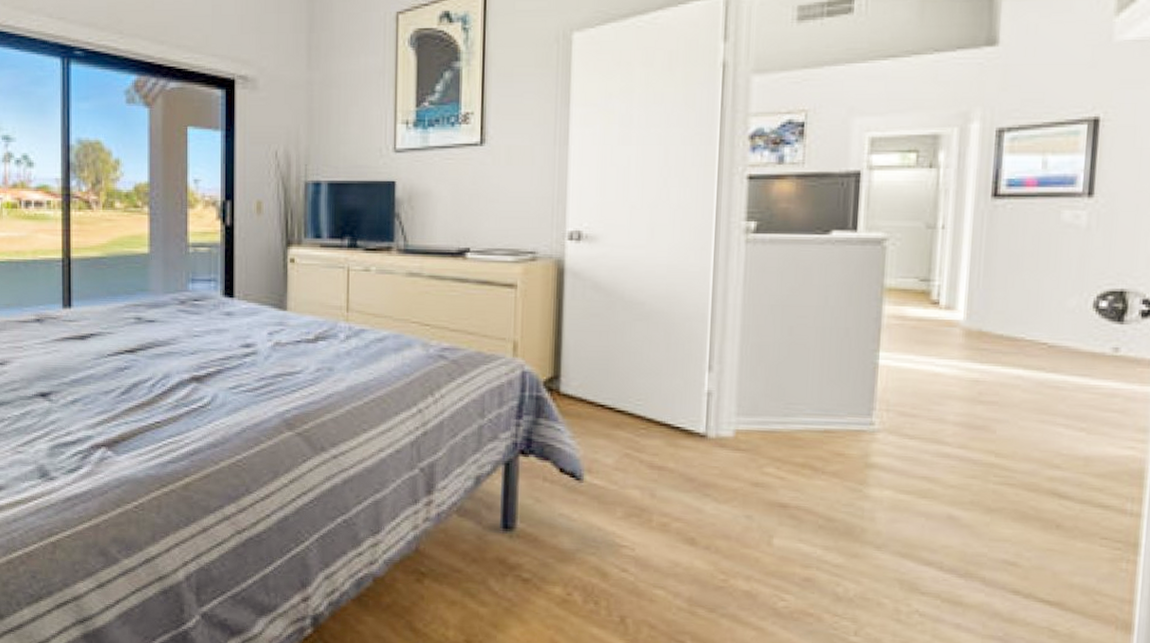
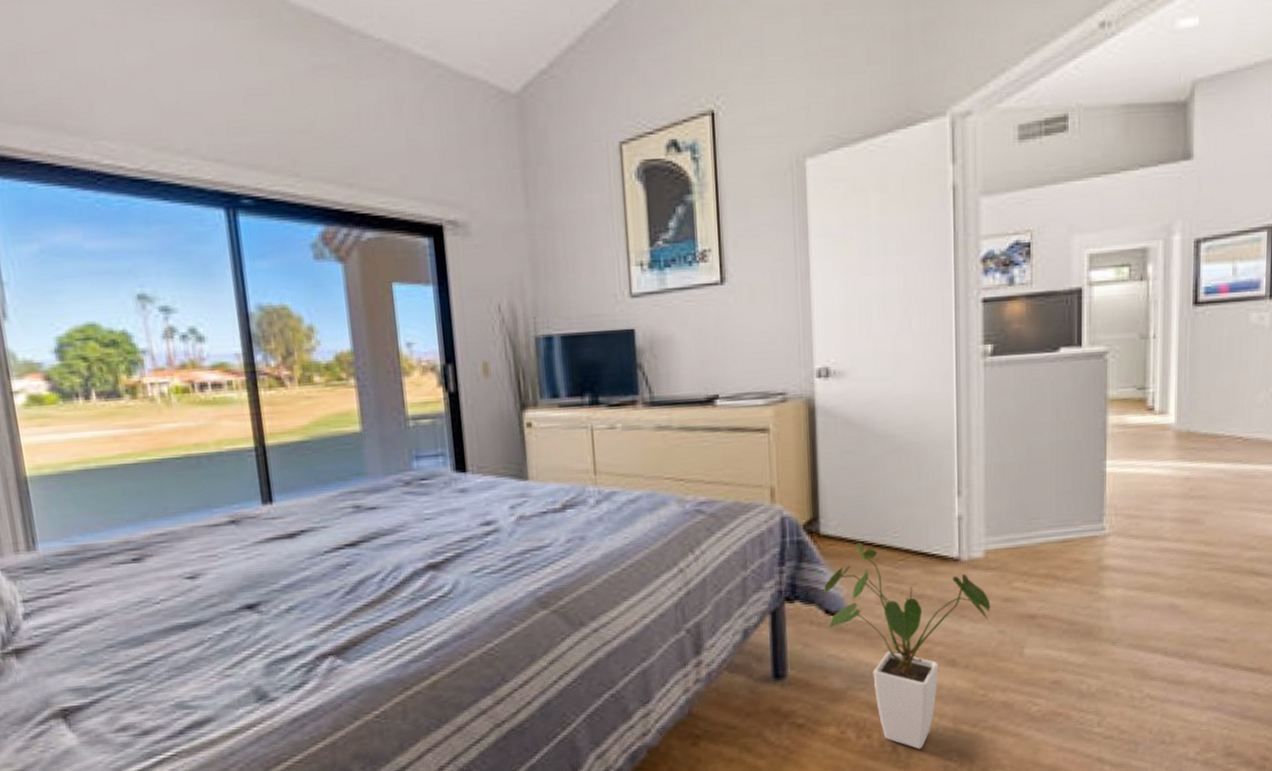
house plant: none [560,406,738,626] -> present [824,542,991,749]

